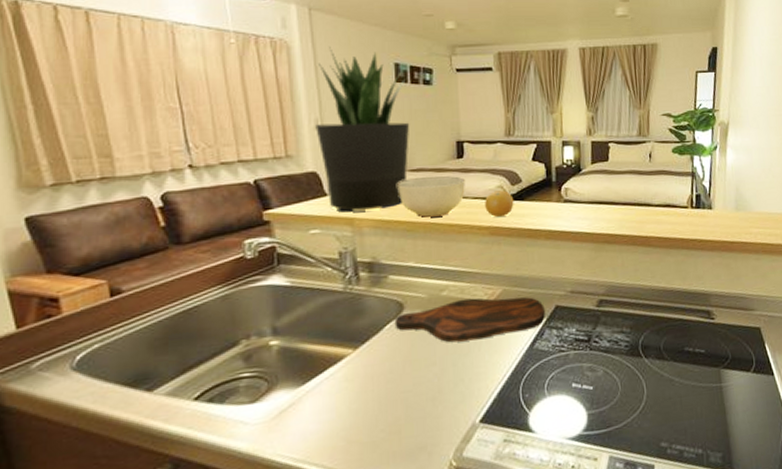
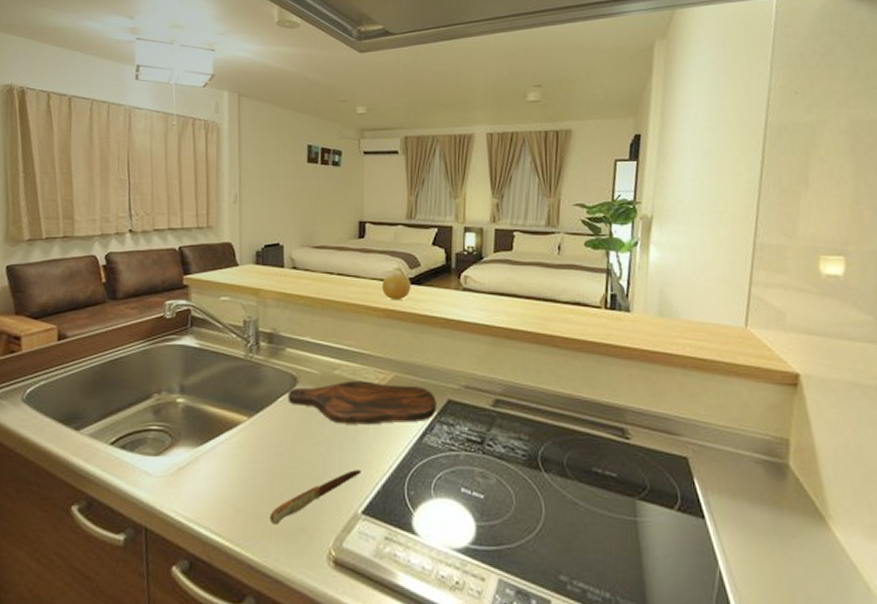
planter: present [315,47,410,211] -> none [234,129,317,283]
kitchen knife: none [386,383,476,449] -> present [269,470,361,526]
bowl: present [397,175,465,218] -> none [301,254,364,295]

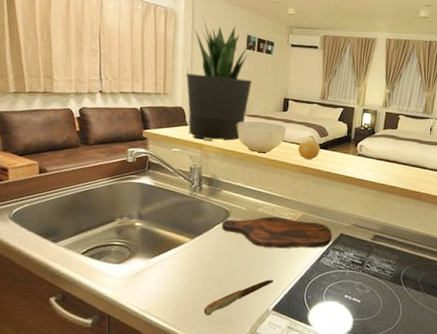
planter: none [234,129,317,283] -> present [186,18,252,141]
bowl: none [301,254,364,295] -> present [237,121,286,153]

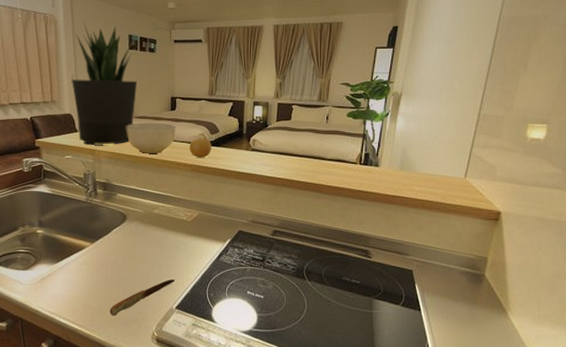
cutting board: present [221,216,332,249] -> none [119,217,230,249]

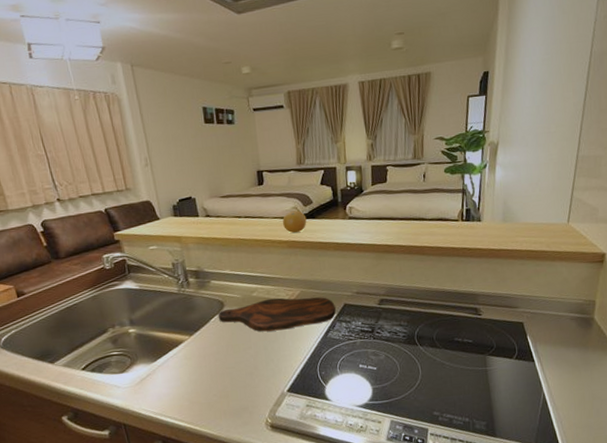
planter: present [72,21,138,145] -> none [143,97,220,231]
kitchen knife: present [110,279,175,317] -> none [218,362,283,409]
cutting board: none [119,217,230,249] -> present [218,297,336,332]
bowl: present [126,122,176,155] -> none [212,200,266,235]

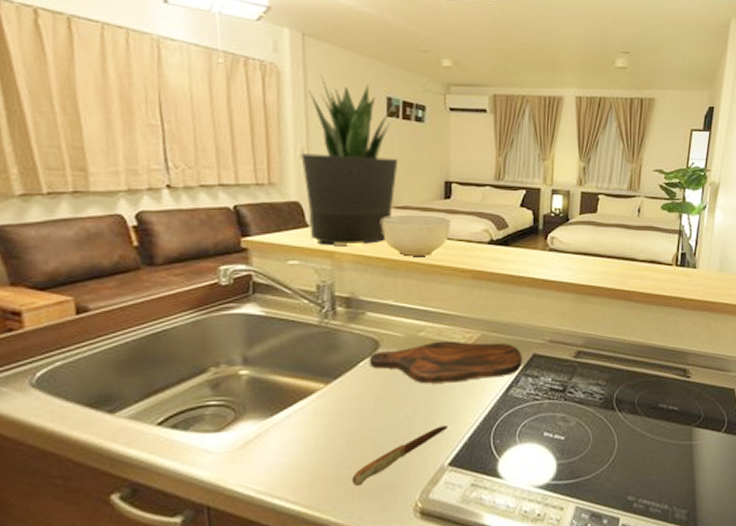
planter: none [143,97,220,231] -> present [301,75,399,245]
bowl: none [212,200,266,235] -> present [381,214,451,257]
kitchen knife: none [218,362,283,409] -> present [352,426,448,487]
fruit: present [283,210,307,234] -> none [469,234,499,262]

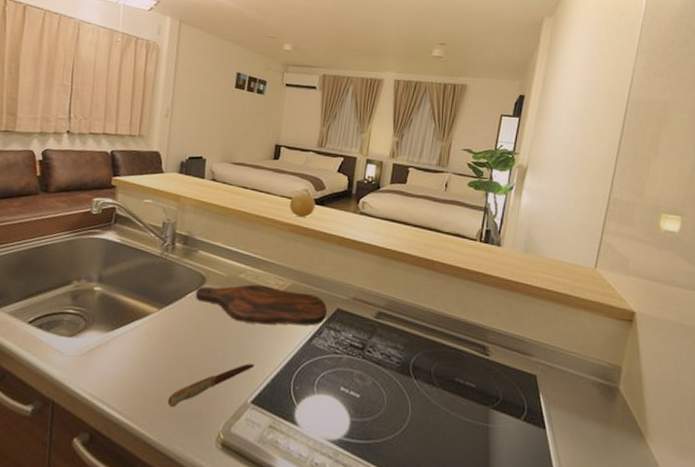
planter: present [301,75,399,245] -> none [164,53,242,192]
bowl: present [381,214,451,257] -> none [219,170,277,208]
fruit: none [469,234,499,262] -> present [290,193,316,218]

